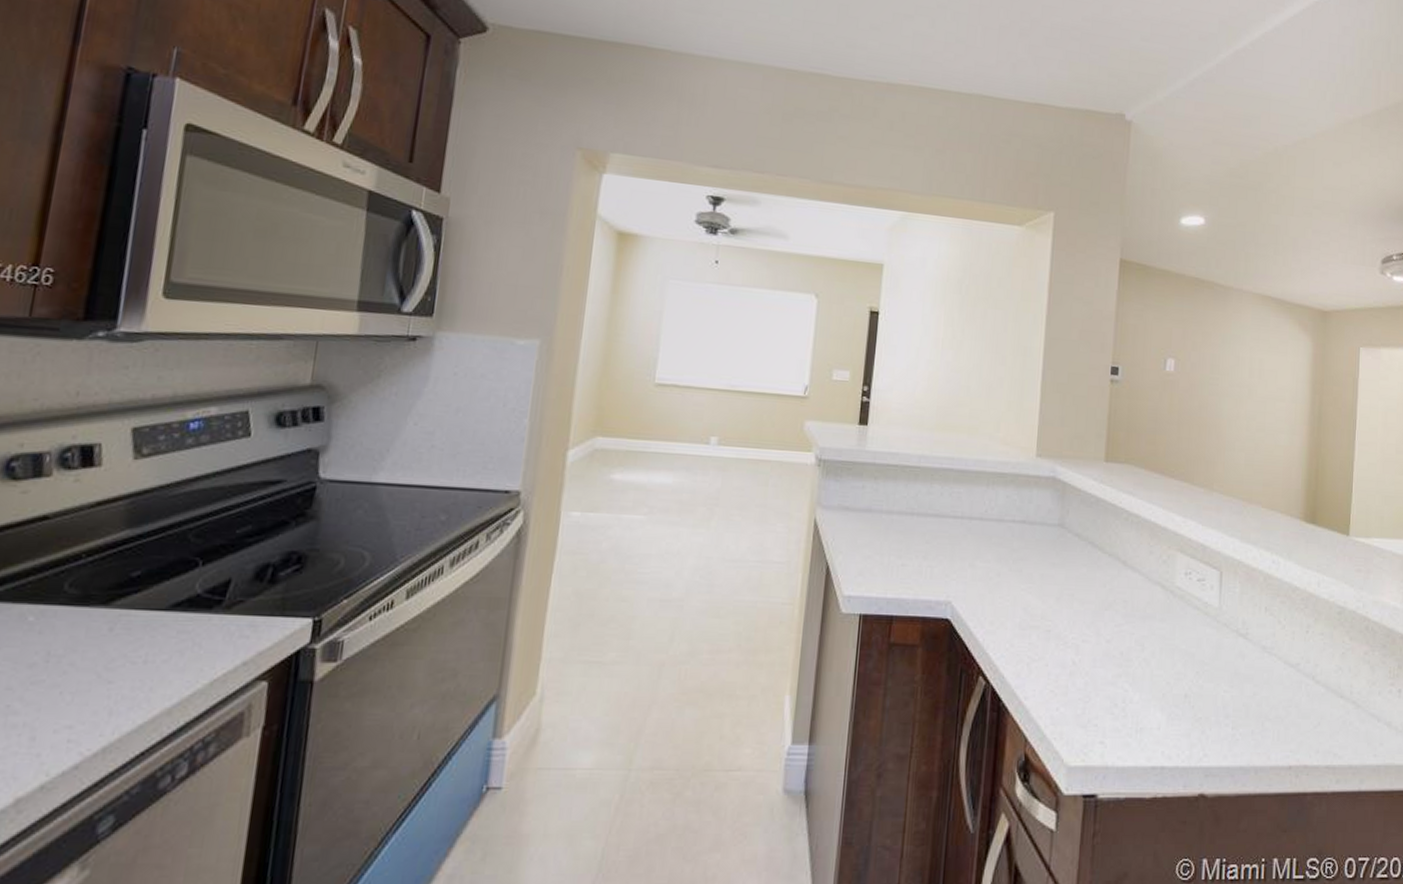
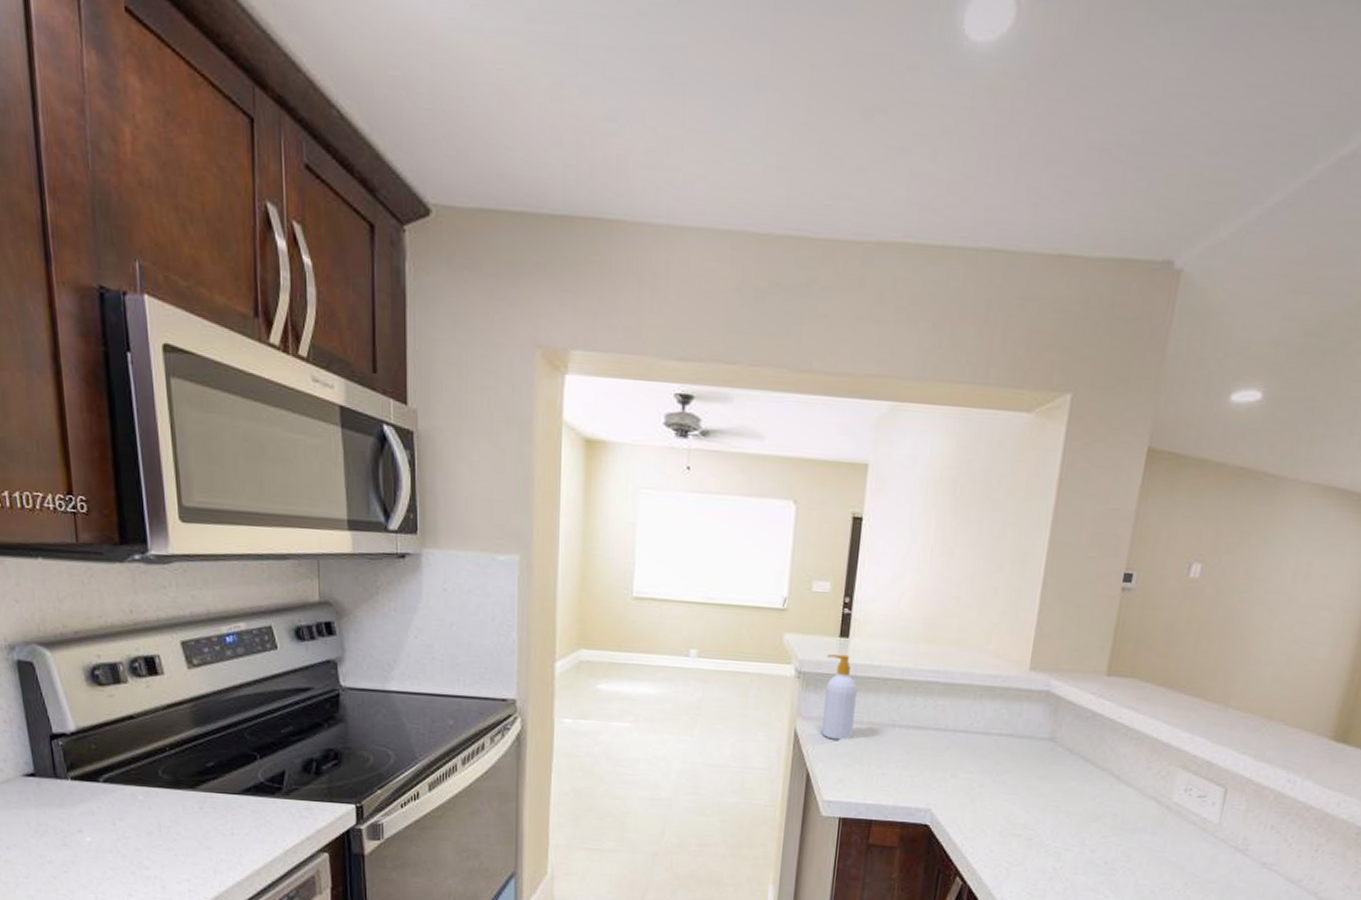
soap bottle: none [842,441,876,530] -> present [822,653,857,740]

